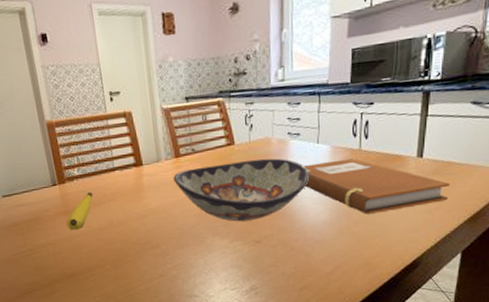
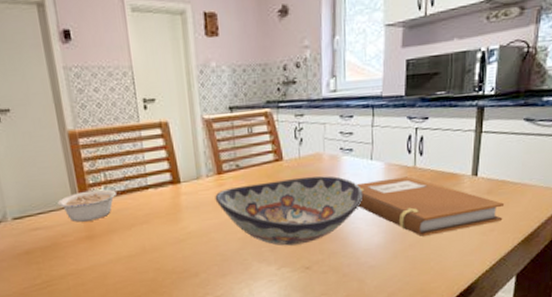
legume: none [38,171,91,200] -> present [57,189,121,222]
banana: present [66,192,93,231] -> none [90,214,123,259]

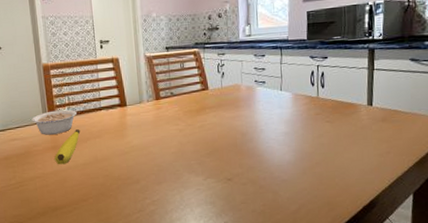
banana: none [90,214,123,259] -> present [54,129,81,165]
decorative bowl: present [215,175,364,246] -> none [154,102,275,160]
notebook: present [357,176,505,236] -> none [270,105,398,156]

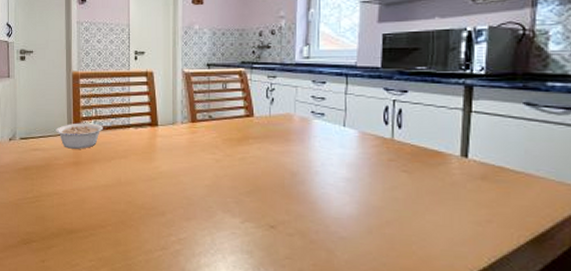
banana: present [54,129,81,165] -> none [75,146,105,183]

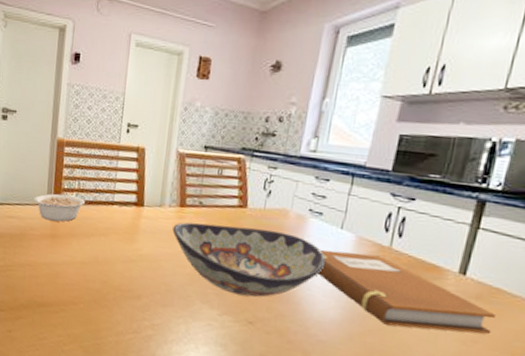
decorative bowl: none [187,134,335,201] -> present [172,222,327,297]
notebook: none [328,147,505,215] -> present [318,249,497,335]

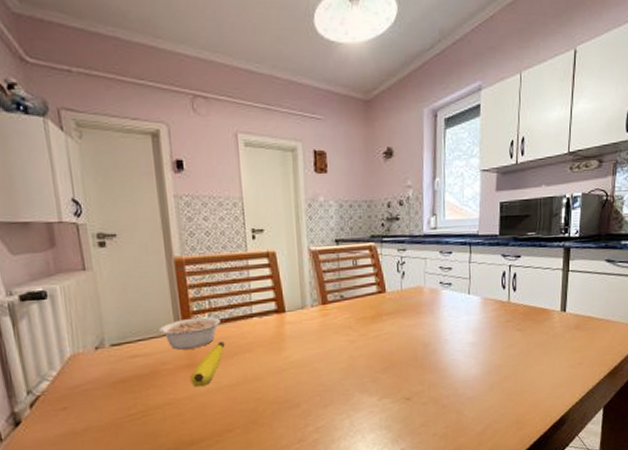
banana: none [50,221,85,258] -> present [190,342,225,388]
decorative bowl: present [172,222,327,297] -> none [319,308,462,377]
notebook: present [318,249,497,335] -> none [456,311,591,369]

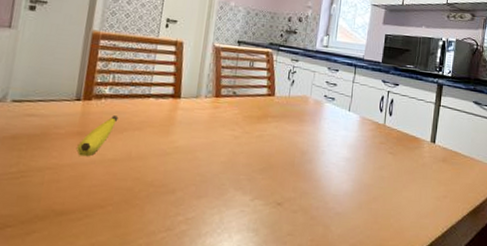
legume: present [158,316,225,350] -> none [60,88,123,118]

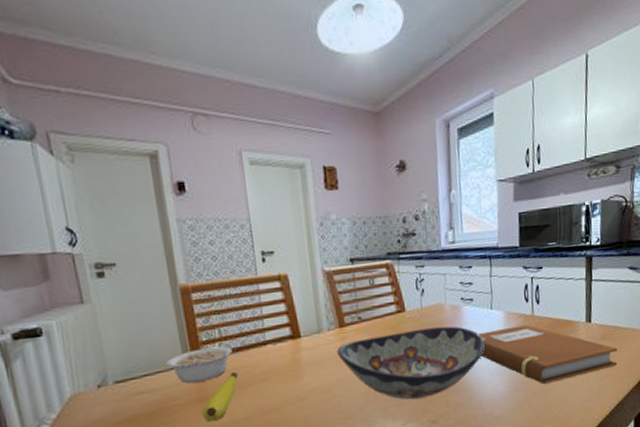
legume: none [60,88,123,118] -> present [166,346,237,384]
decorative bowl: none [208,111,339,179] -> present [337,326,486,400]
notebook: none [333,130,457,192] -> present [479,324,618,384]

